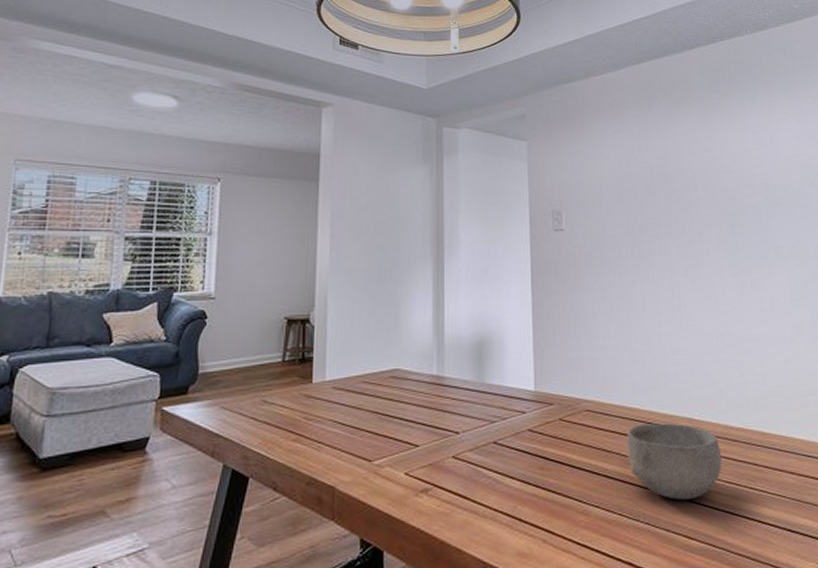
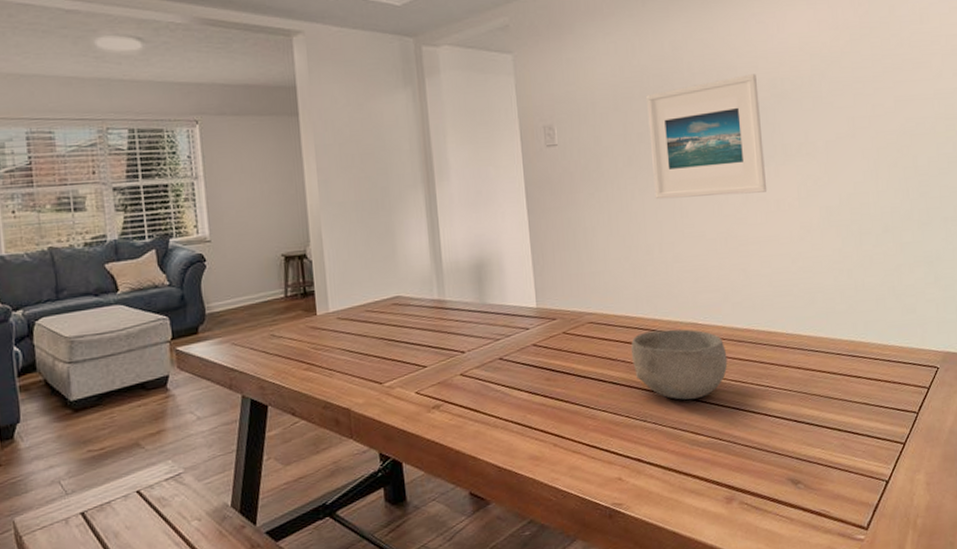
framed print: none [650,178,762,291] -> present [646,74,768,200]

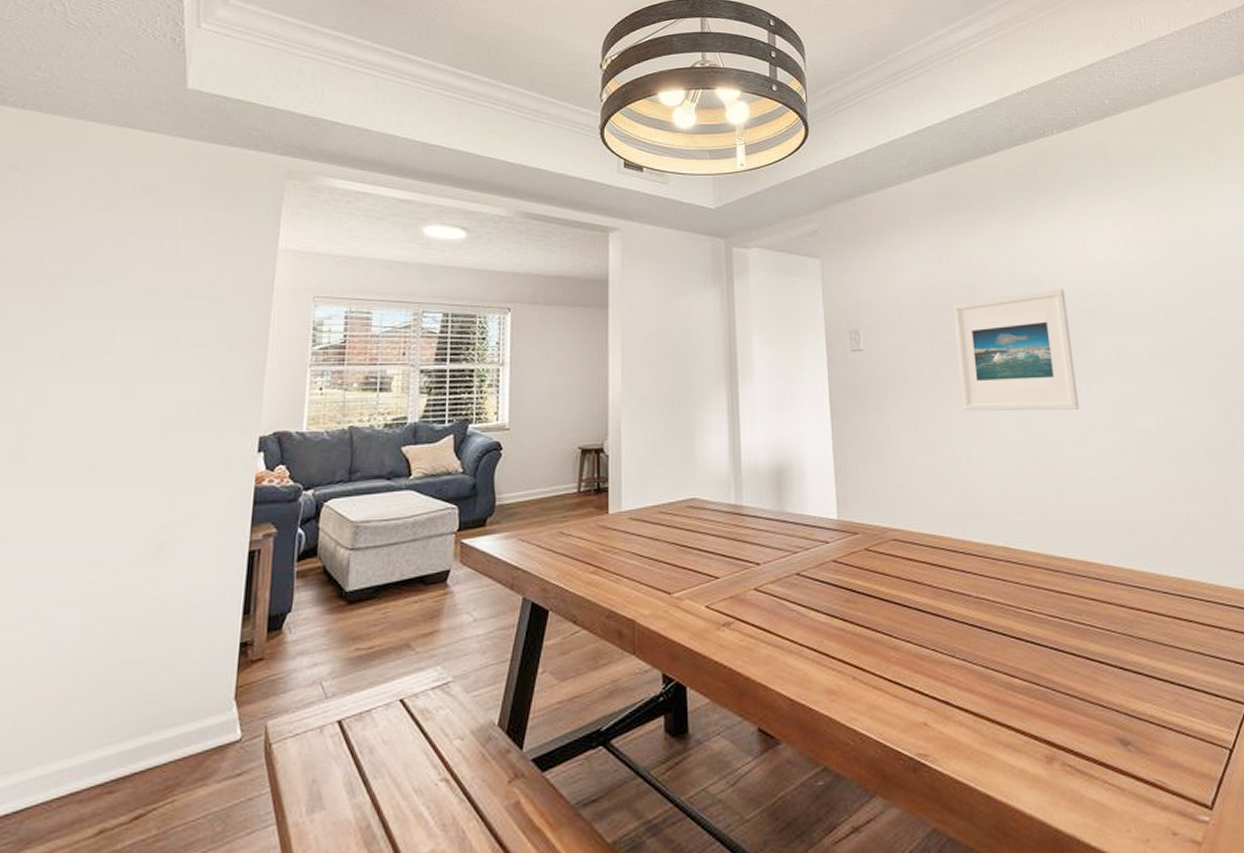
bowl: present [630,329,728,400] -> none [937,552,1044,635]

